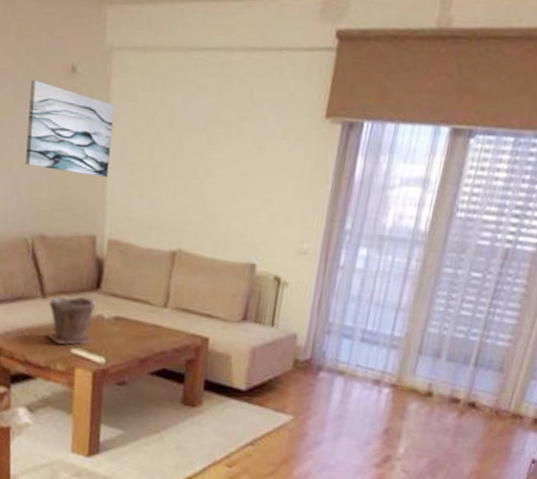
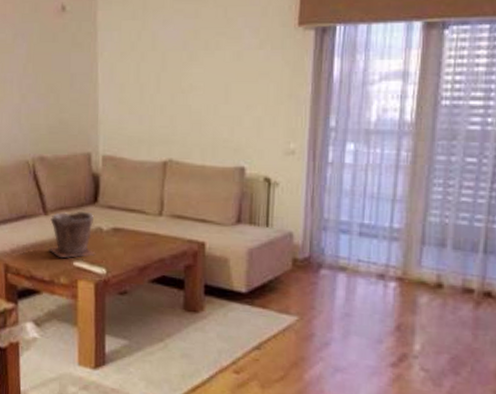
wall art: present [25,79,114,178] -> none [24,20,101,100]

